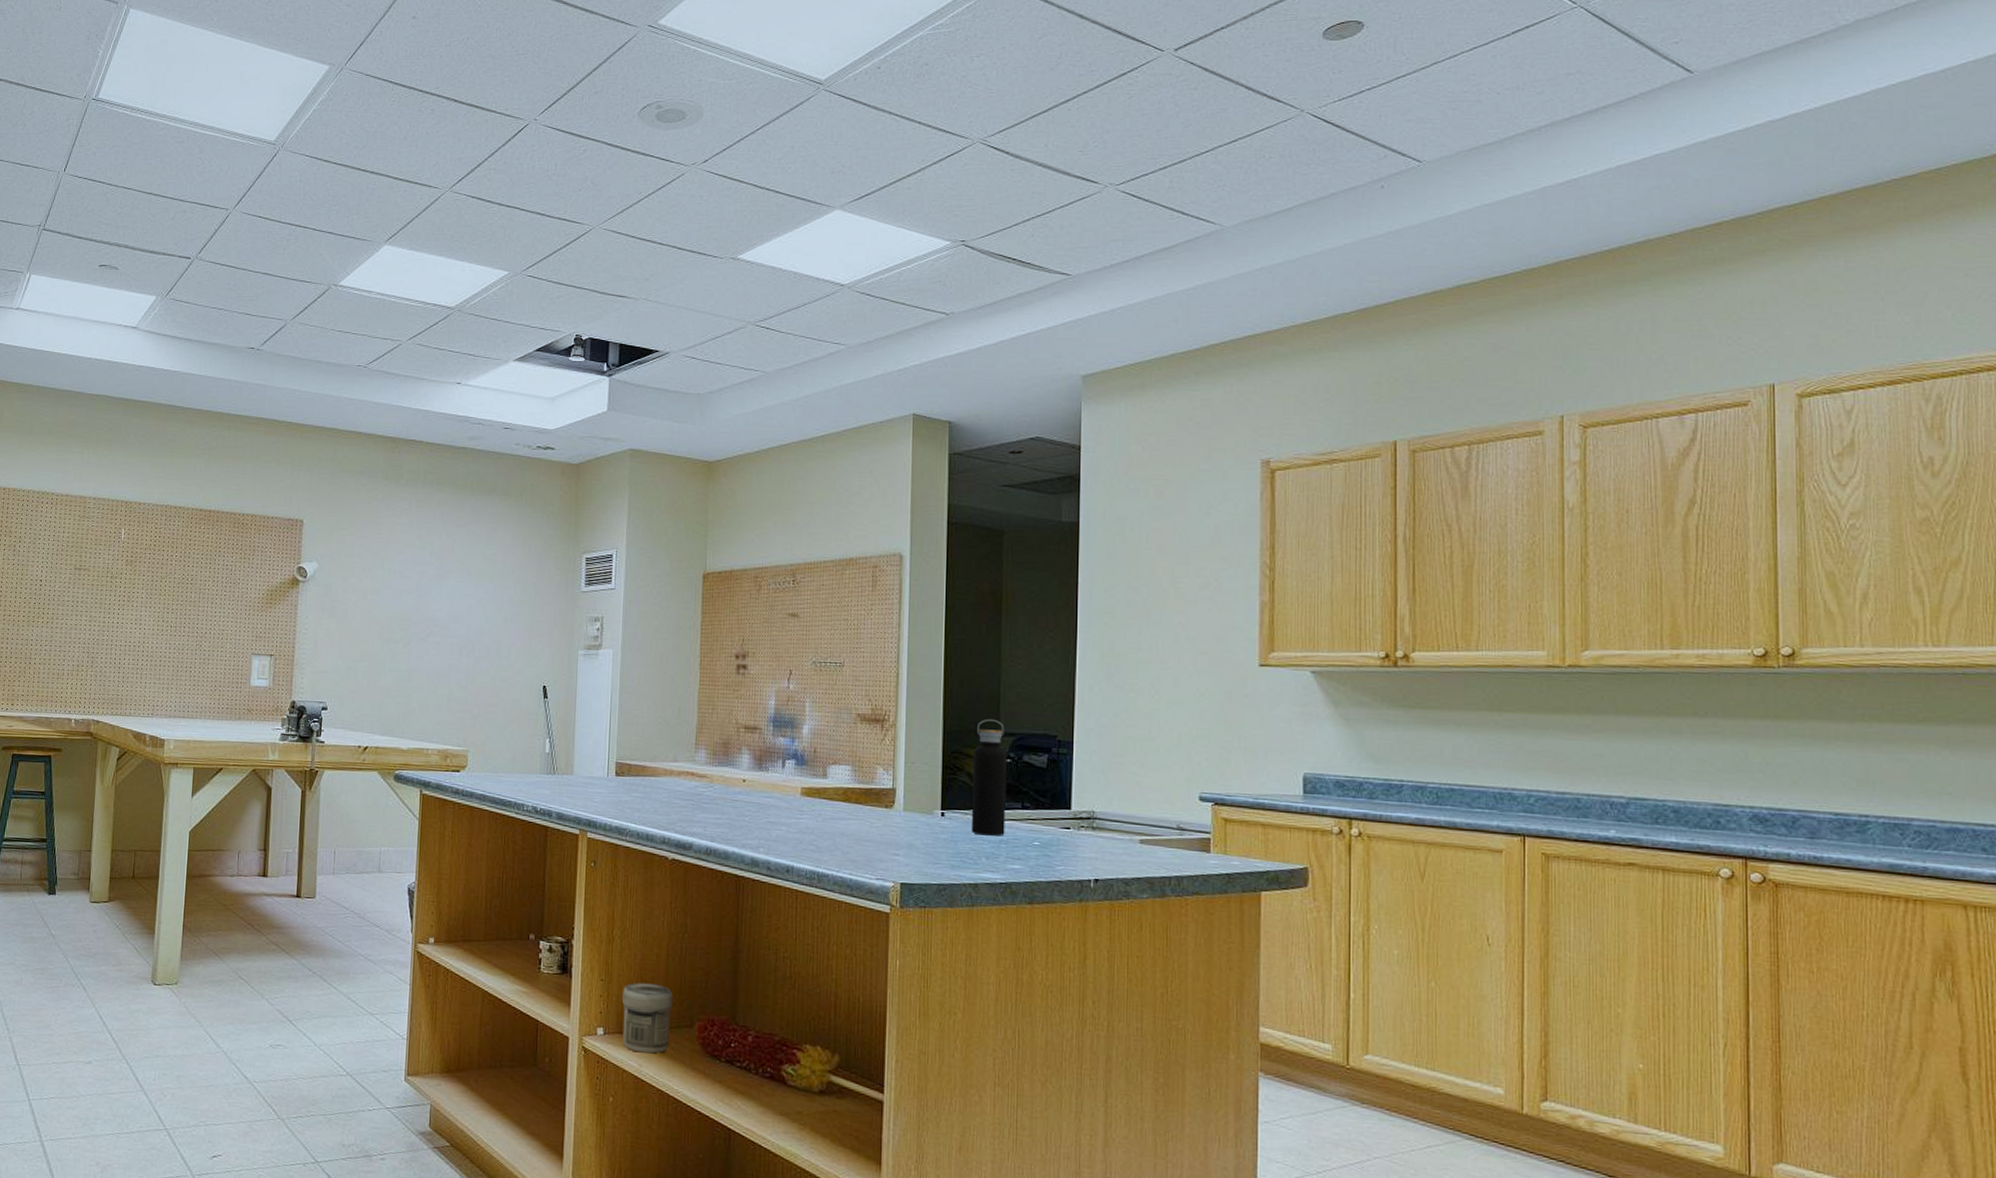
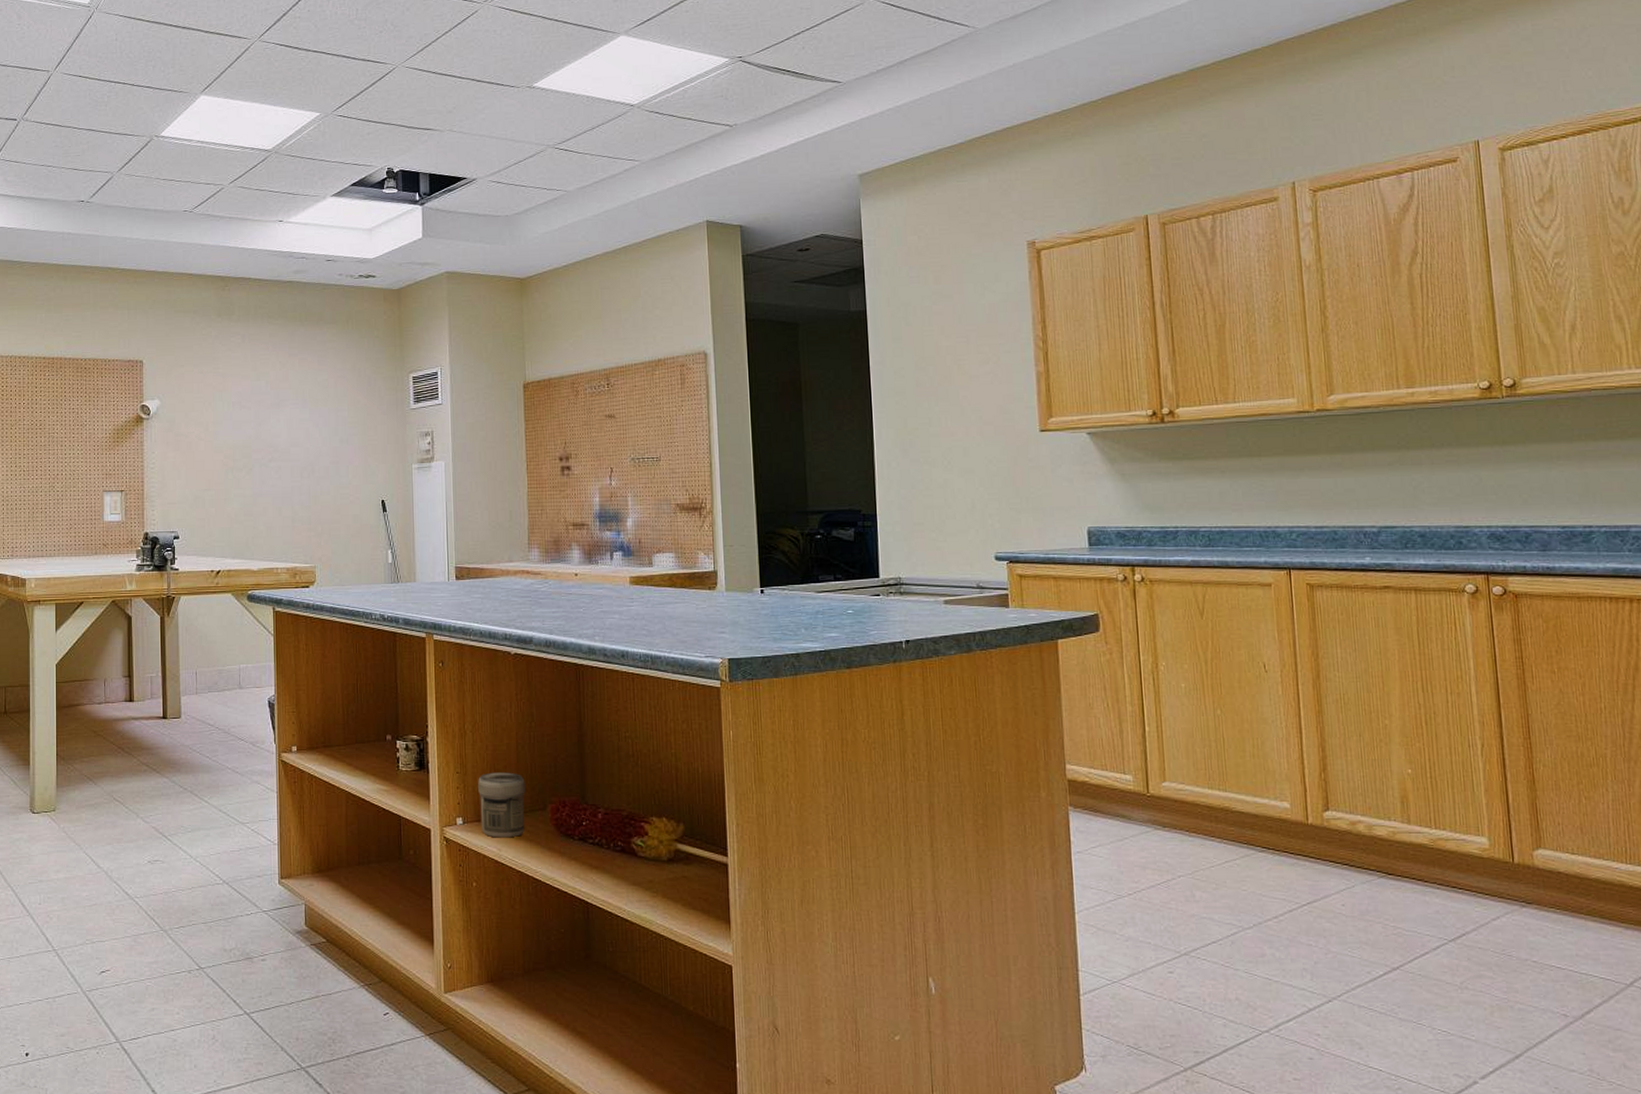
water bottle: present [971,718,1007,836] -> none [785,499,821,608]

